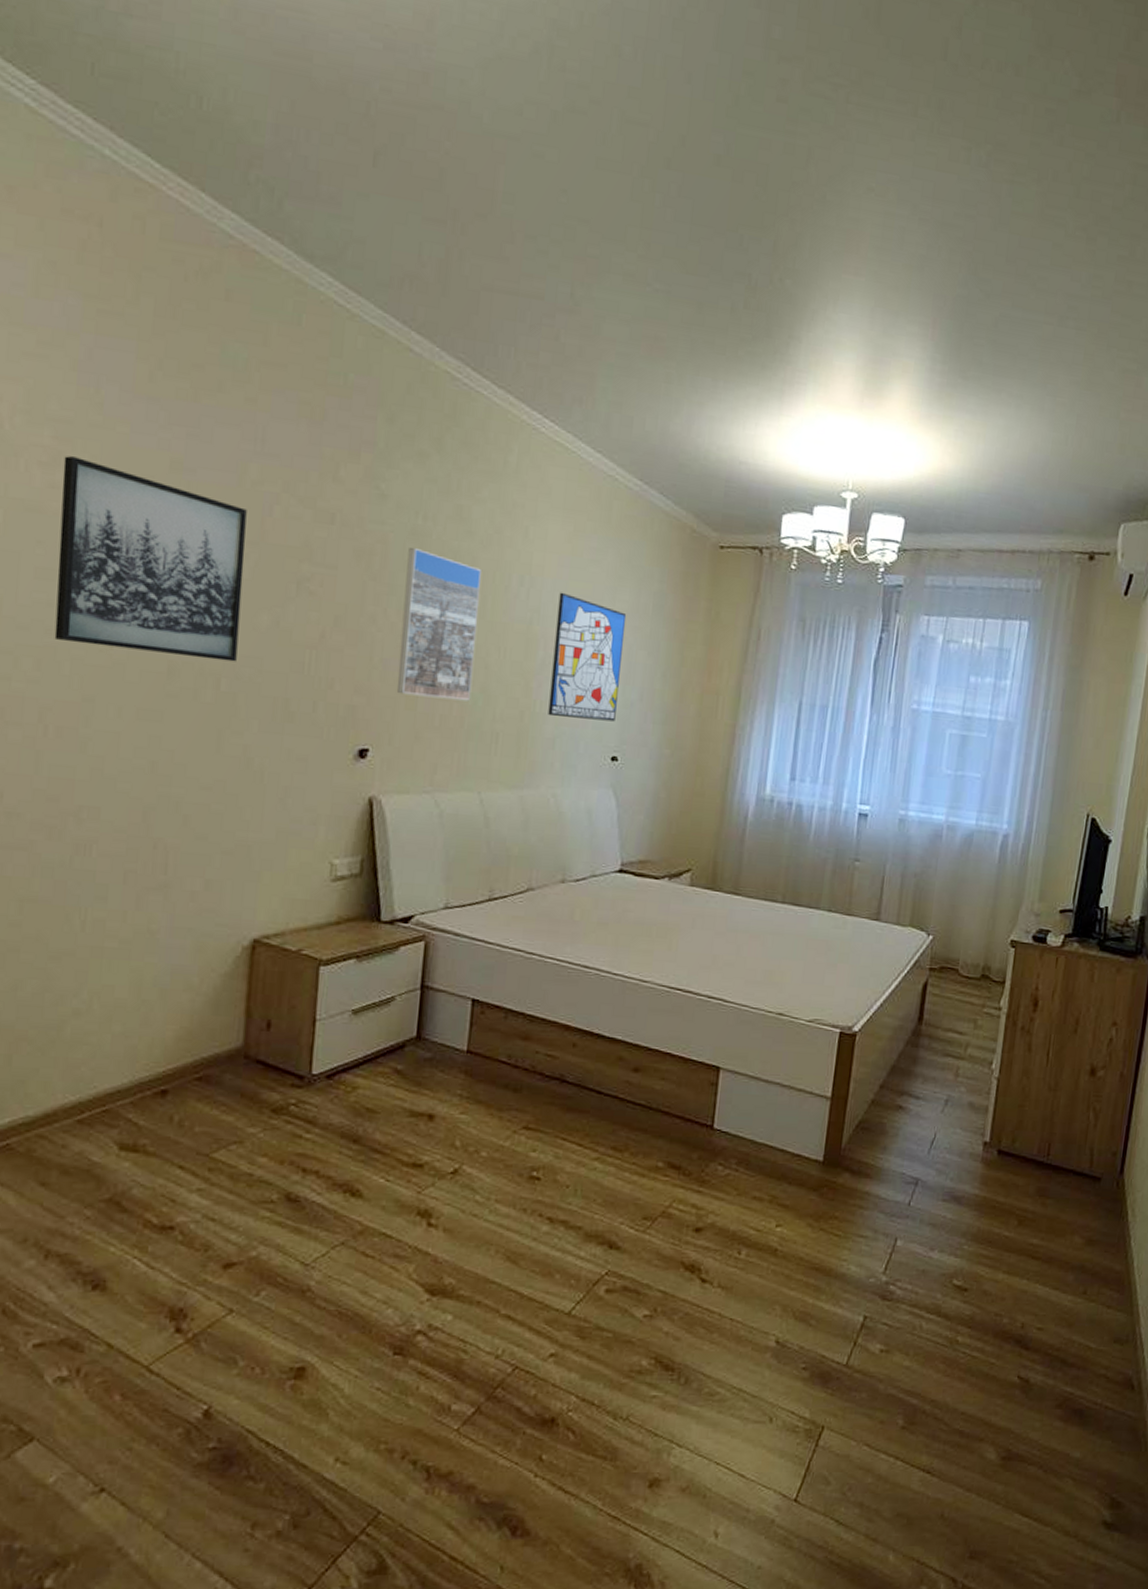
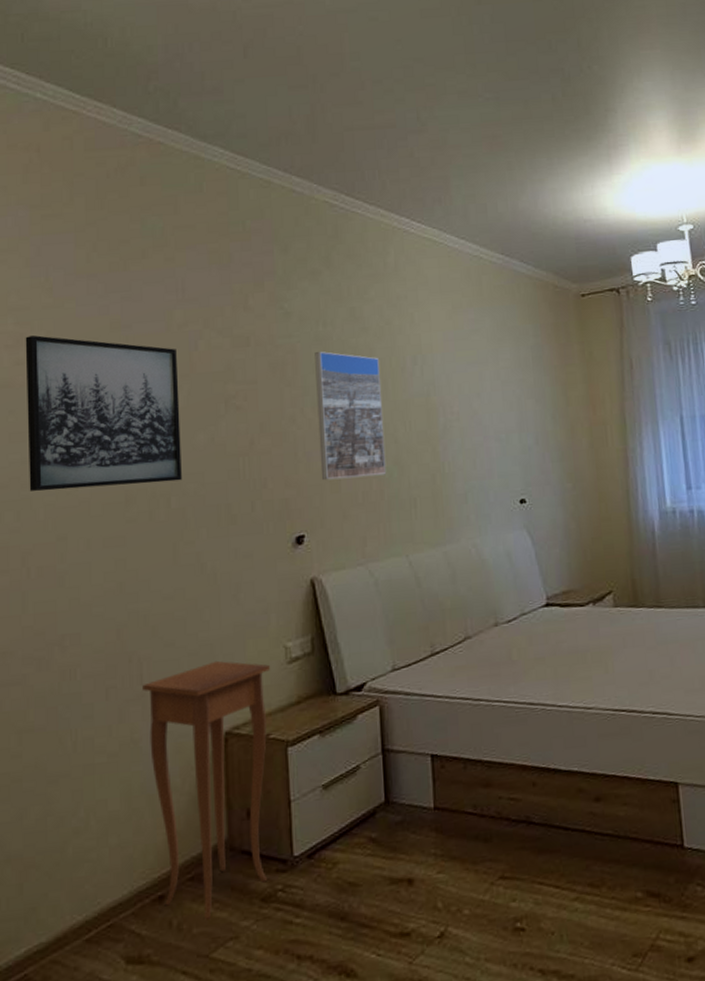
side table: none [166,864,311,1122] -> present [142,660,270,921]
wall art: present [548,592,627,722] -> none [449,363,517,473]

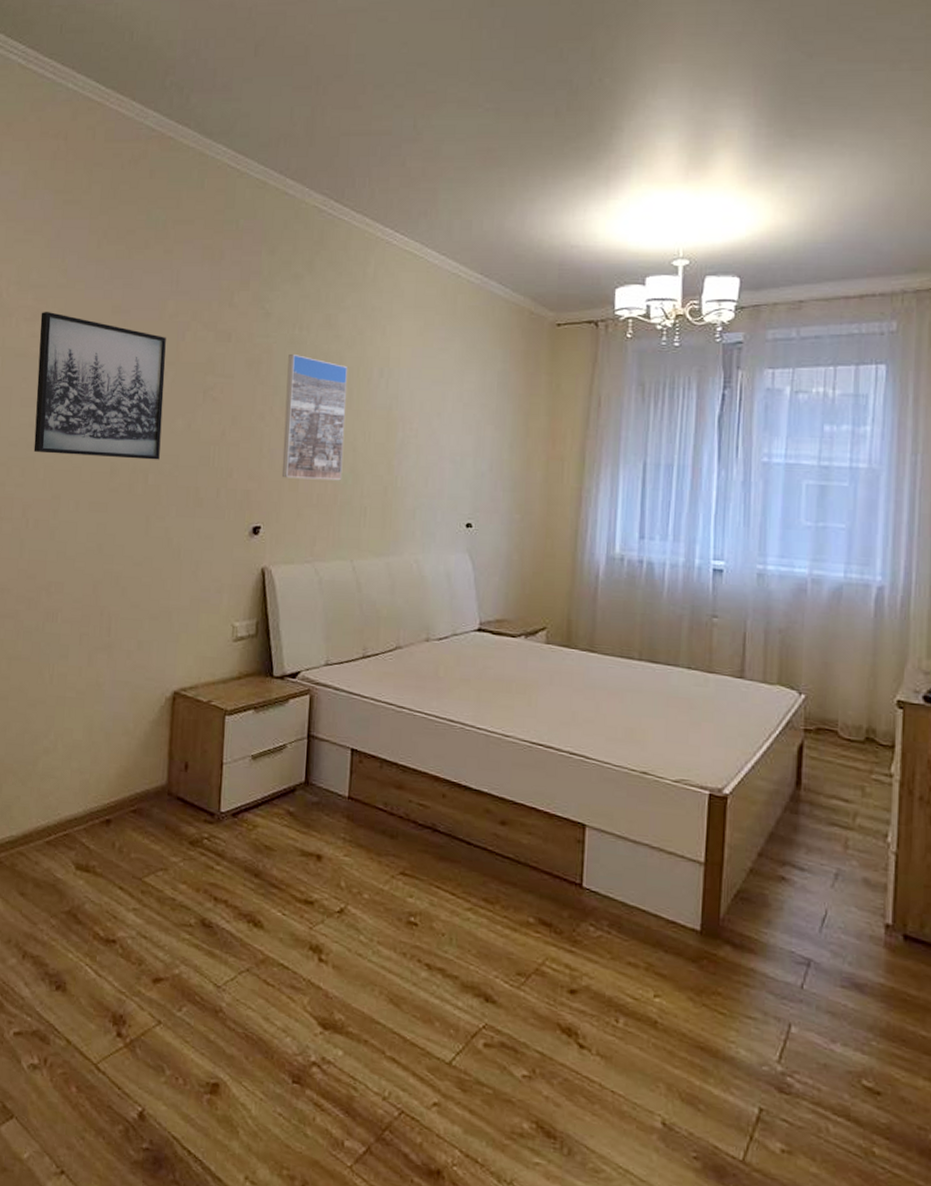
side table: present [142,660,270,921] -> none [109,627,218,850]

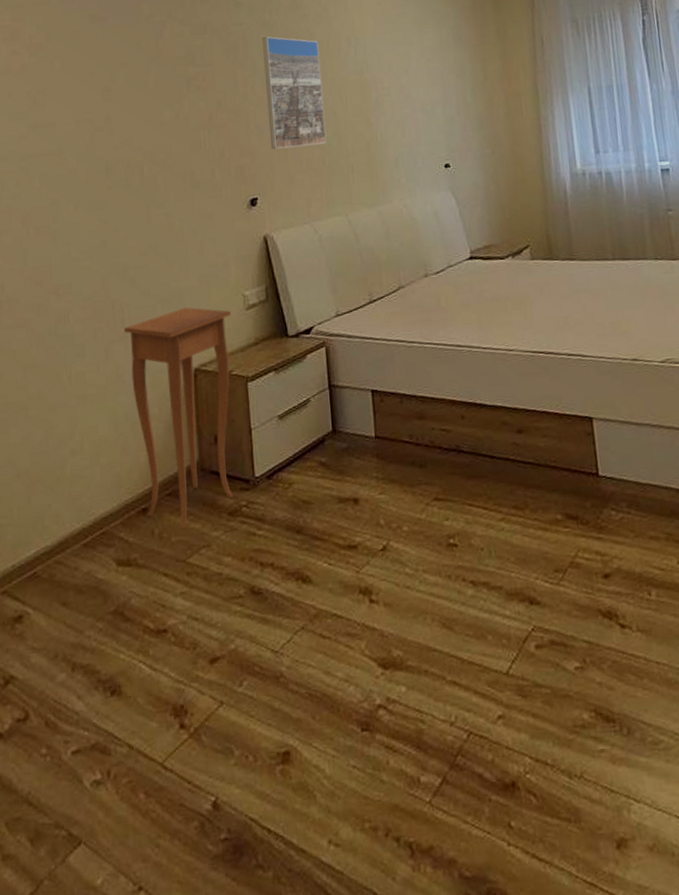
wall art: present [33,312,166,460] -> none [19,29,152,163]
side table: none [109,627,218,850] -> present [124,307,233,531]

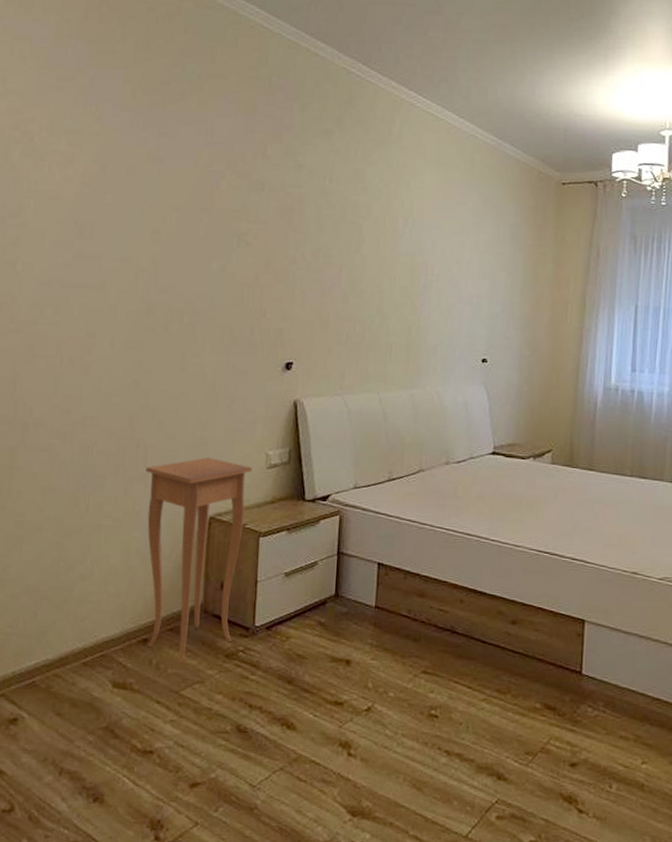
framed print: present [262,36,327,150] -> none [313,204,374,321]

